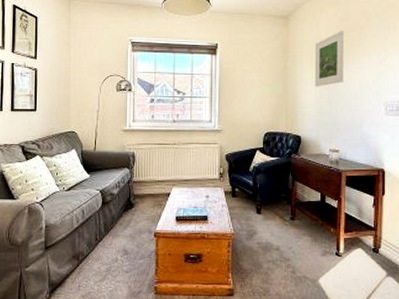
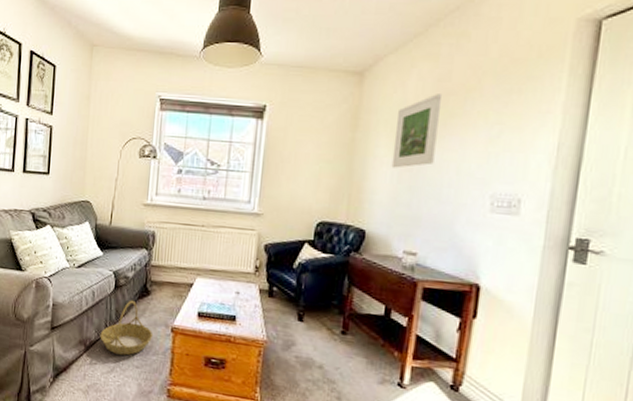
basket: none [91,213,139,263] -> present [100,300,154,356]

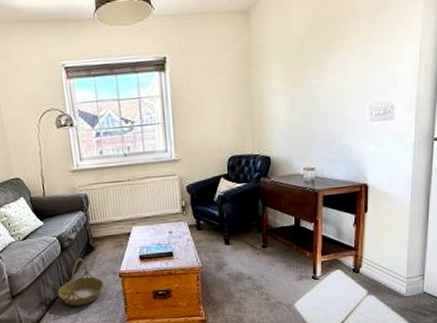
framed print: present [391,94,443,168] -> none [284,21,321,97]

